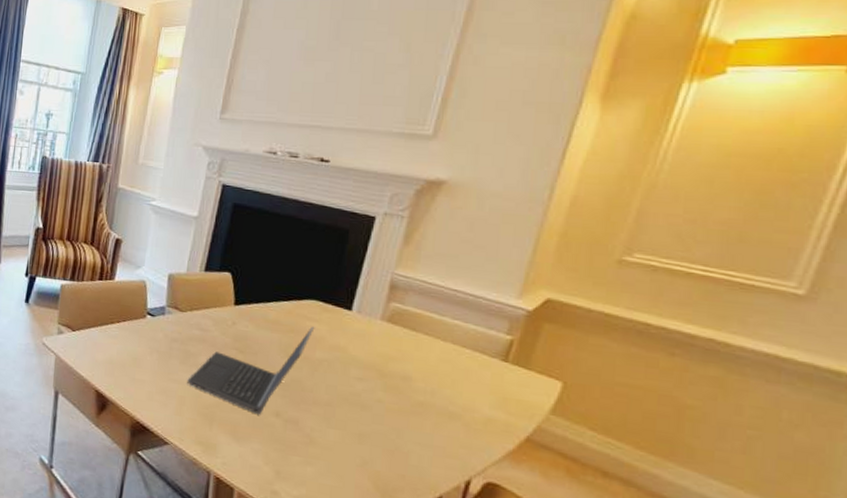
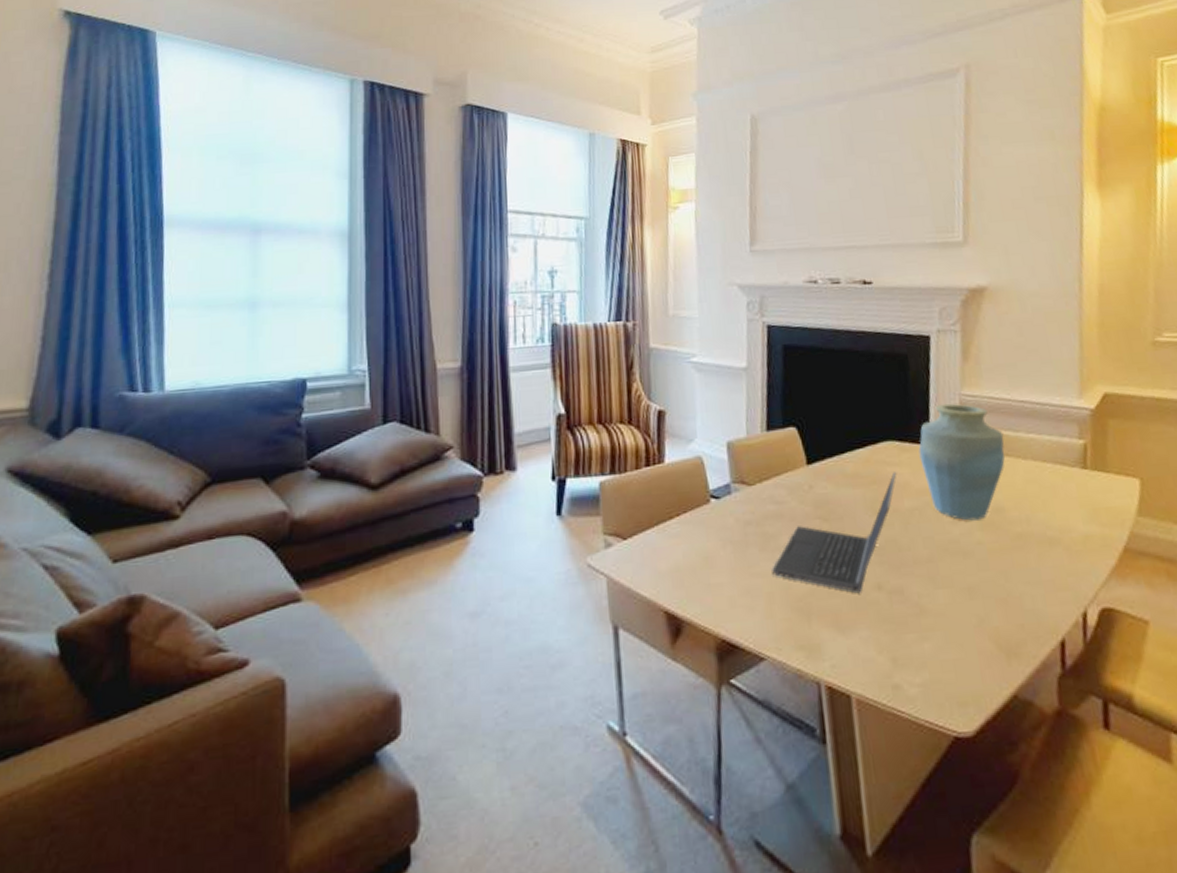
vase: none [339,278,428,383] -> present [918,403,1005,521]

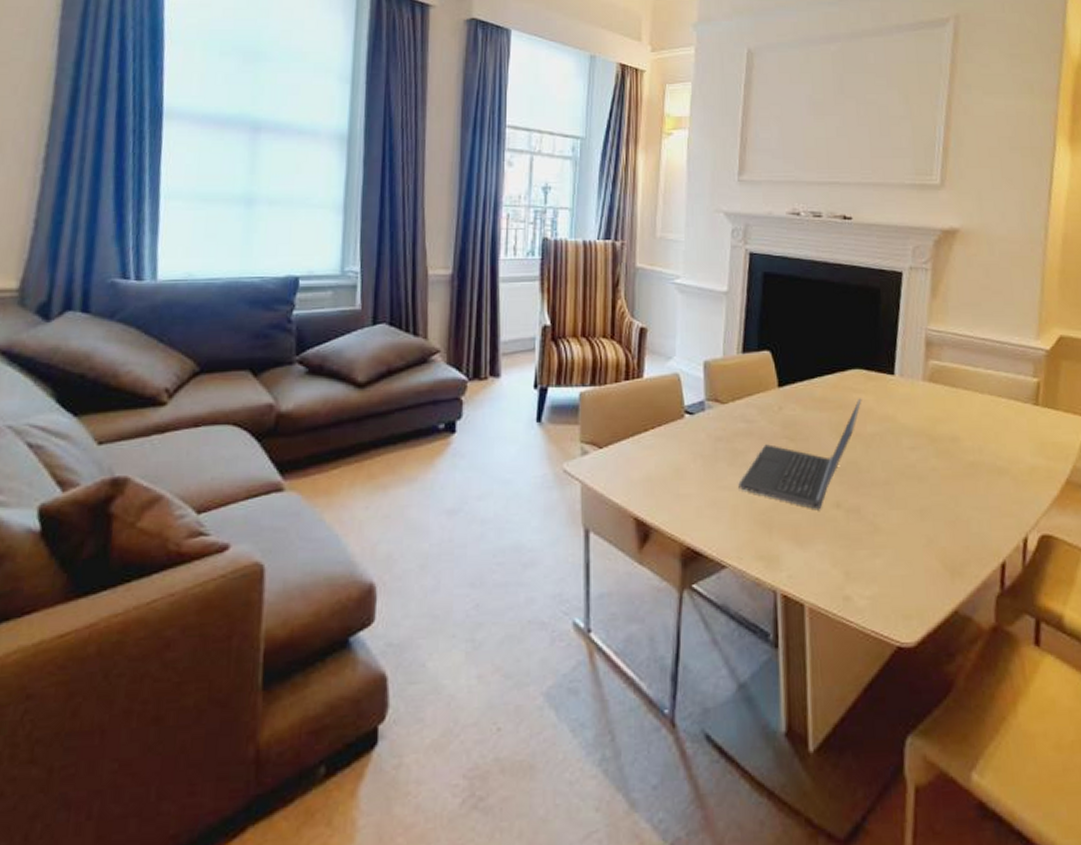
vase: present [918,403,1005,521] -> none [884,337,964,448]

